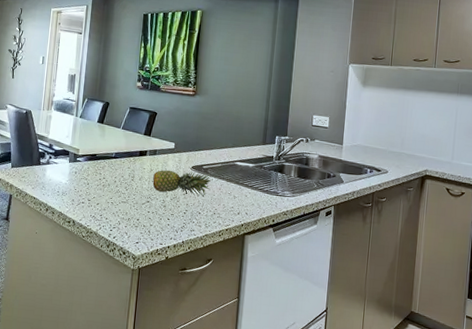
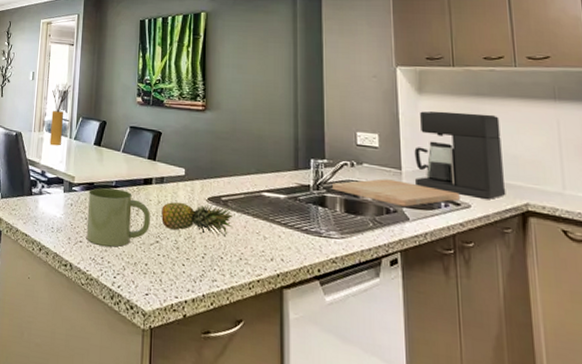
vase: none [57,67,78,123] -> present [50,82,71,146]
mug: none [88,158,144,207] -> present [86,187,150,247]
cutting board: none [290,151,382,173] -> present [333,179,460,207]
coffee maker: none [351,100,418,167] -> present [414,111,506,199]

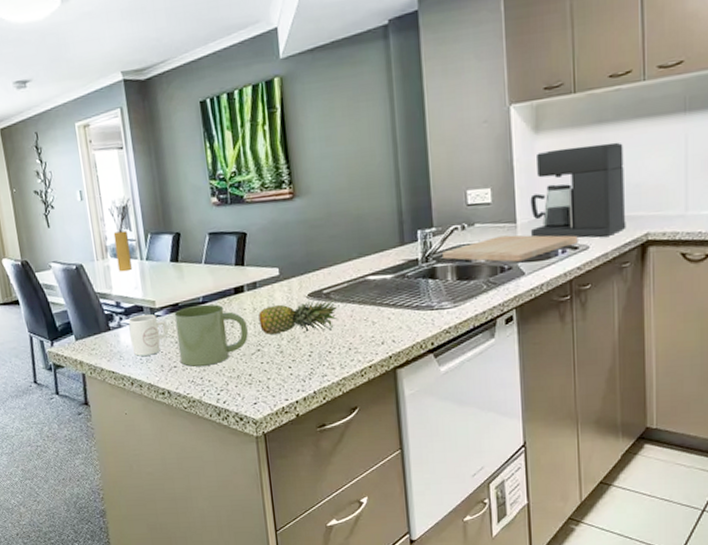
mug: none [47,186,81,226] -> present [128,313,168,356]

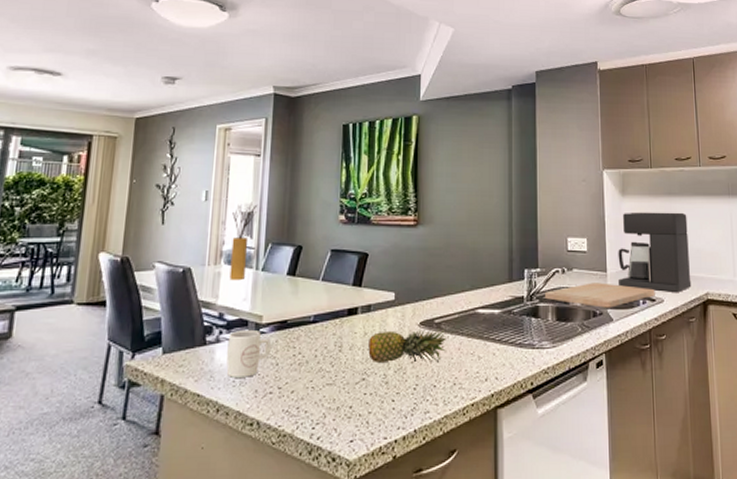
mug: present [174,304,248,367] -> none [277,324,355,394]

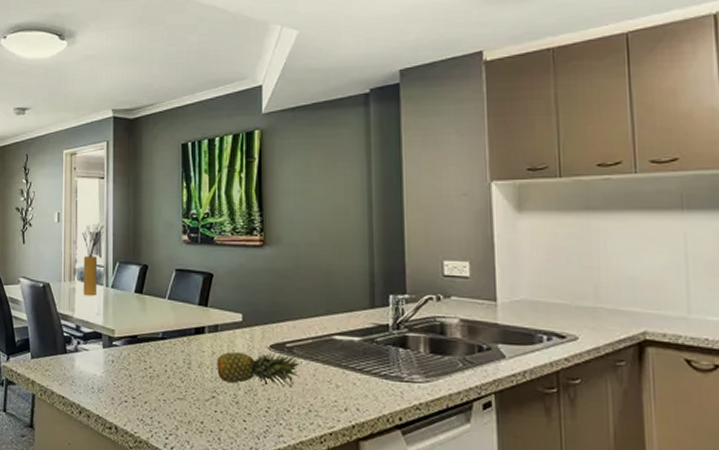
mug: present [226,329,271,378] -> none [85,341,123,385]
cutting board: present [545,283,655,308] -> none [415,313,565,343]
coffee maker: present [618,212,692,292] -> none [512,231,620,329]

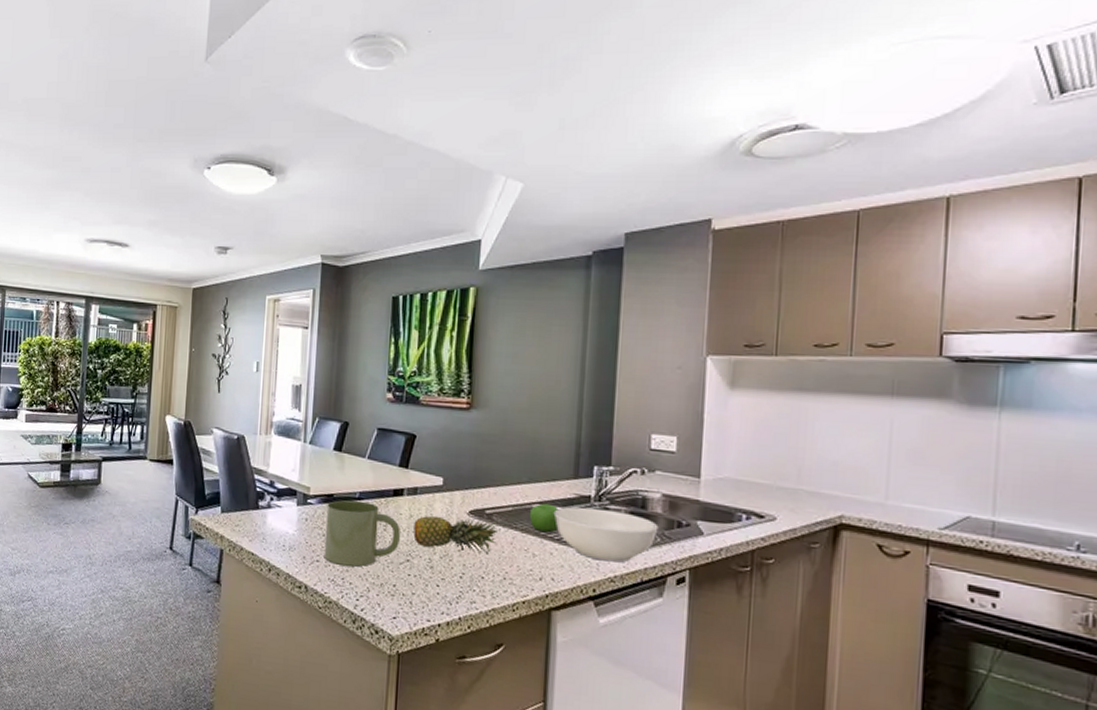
vase: present [82,222,103,296] -> none [279,374,305,452]
mug: none [131,340,204,406] -> present [324,500,400,567]
fruit: none [329,334,358,362] -> present [529,503,559,532]
bowl: none [353,336,459,390] -> present [553,507,659,563]

